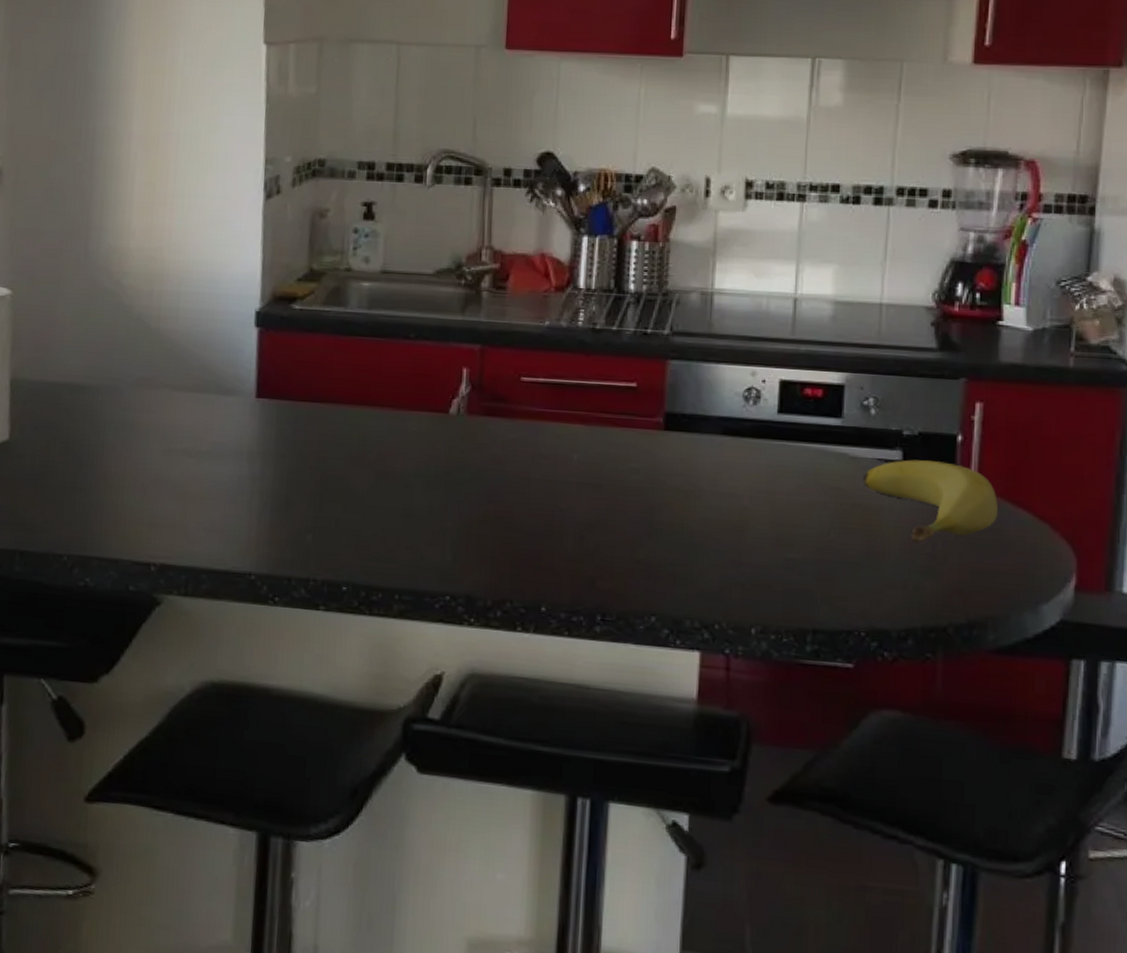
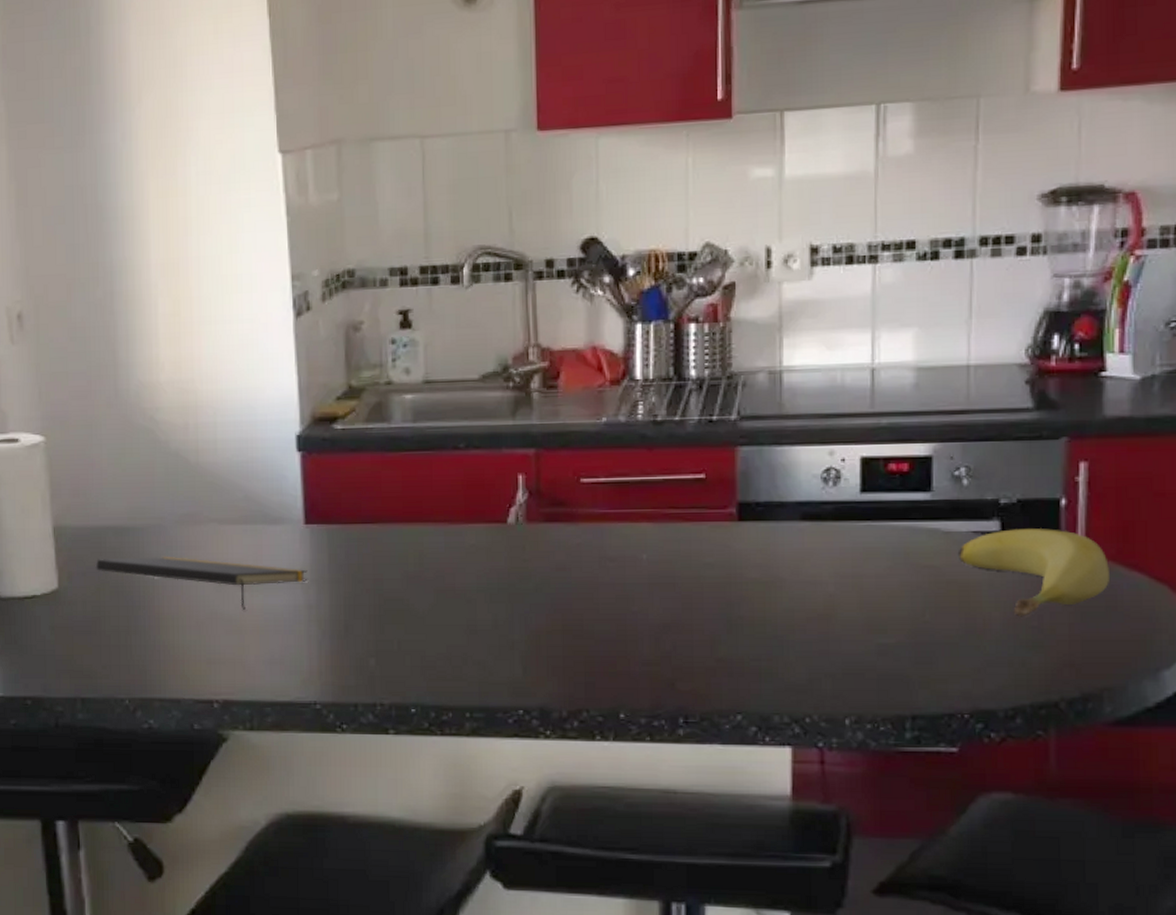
notepad: none [48,414,255,476] -> present [95,557,308,610]

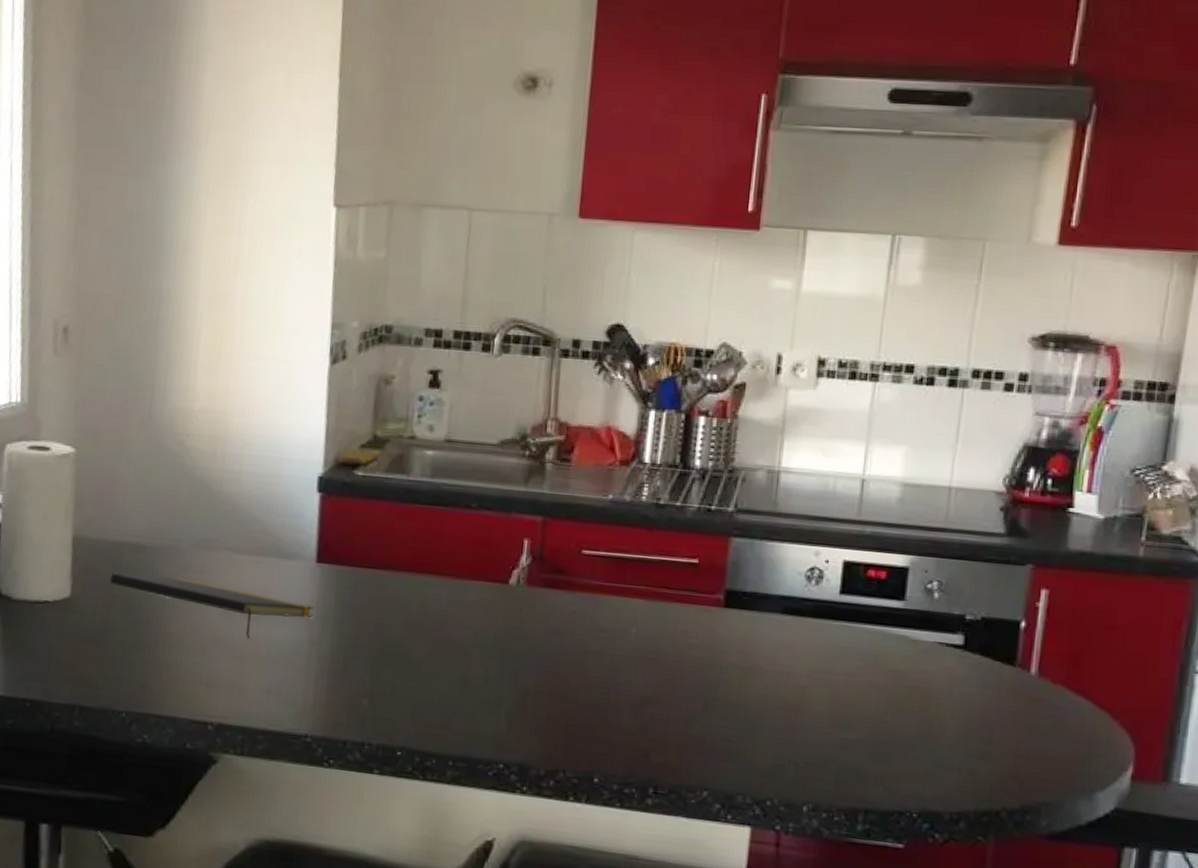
banana: present [957,529,1109,617] -> none [922,644,1058,728]

